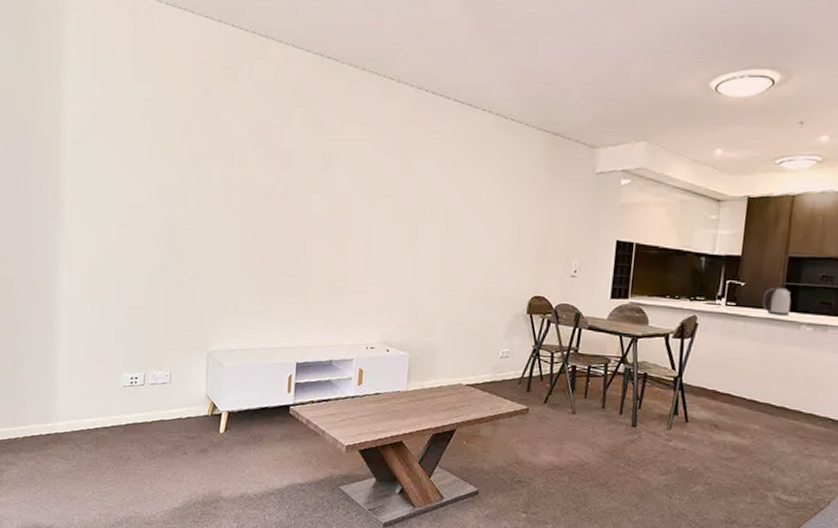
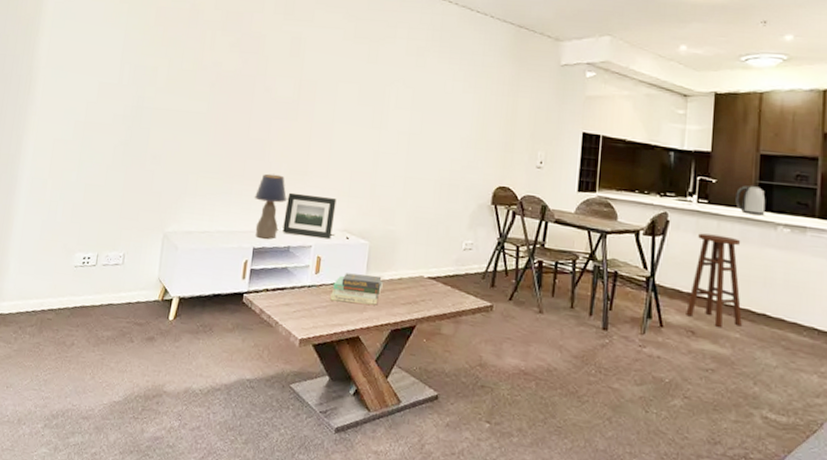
table lamp: none [294,291,327,354] -> present [254,173,287,239]
picture frame: none [324,310,376,351] -> present [282,193,337,238]
books: none [373,383,425,412] -> present [330,273,384,305]
bar stool: none [710,334,766,421] -> present [686,233,742,328]

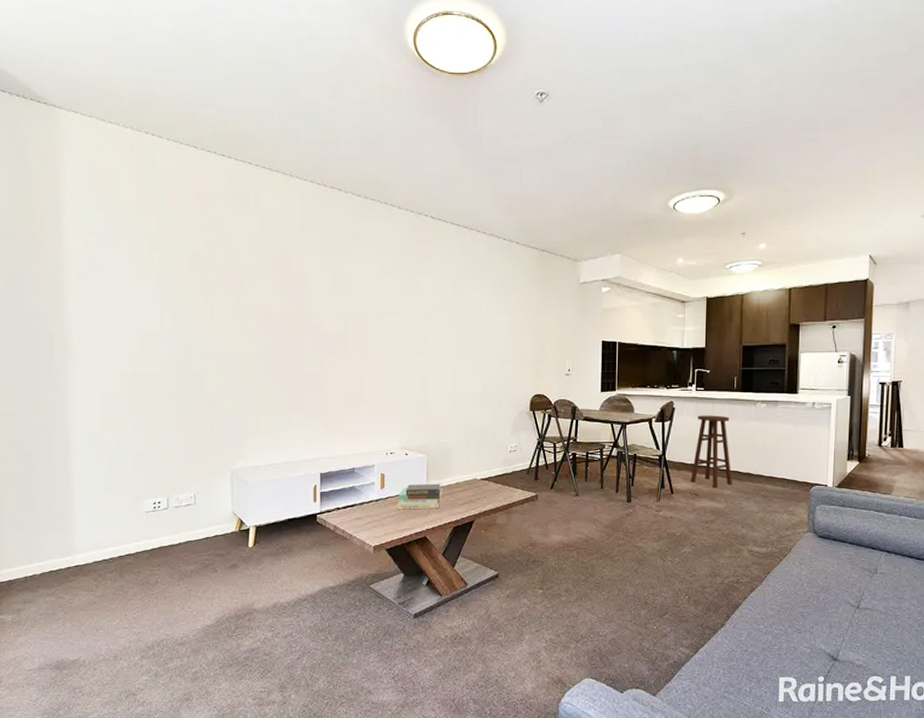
table lamp: present [254,173,287,239] -> none [315,405,347,464]
picture frame: present [282,193,337,238] -> none [346,421,393,456]
kettle: present [735,185,766,216] -> none [725,372,748,396]

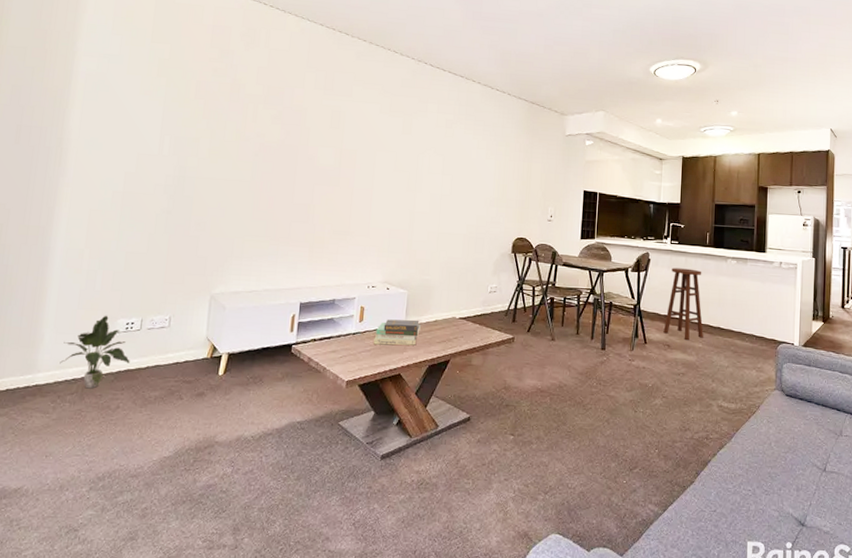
potted plant: none [96,496,162,567] -> present [60,315,130,389]

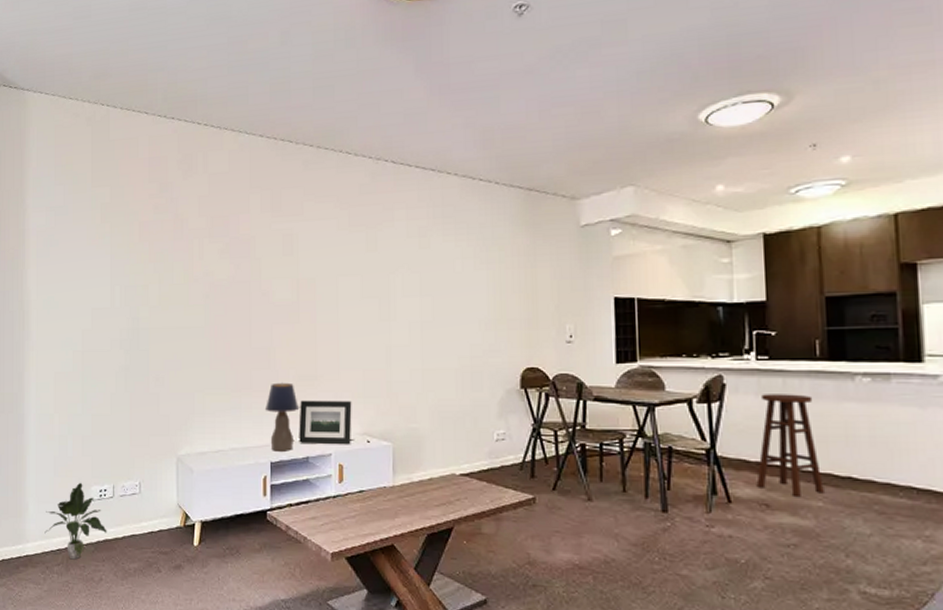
table lamp: none [299,235,332,294] -> present [264,382,300,451]
picture frame: none [328,252,377,290] -> present [299,401,352,444]
books: present [373,319,422,346] -> none [358,478,414,510]

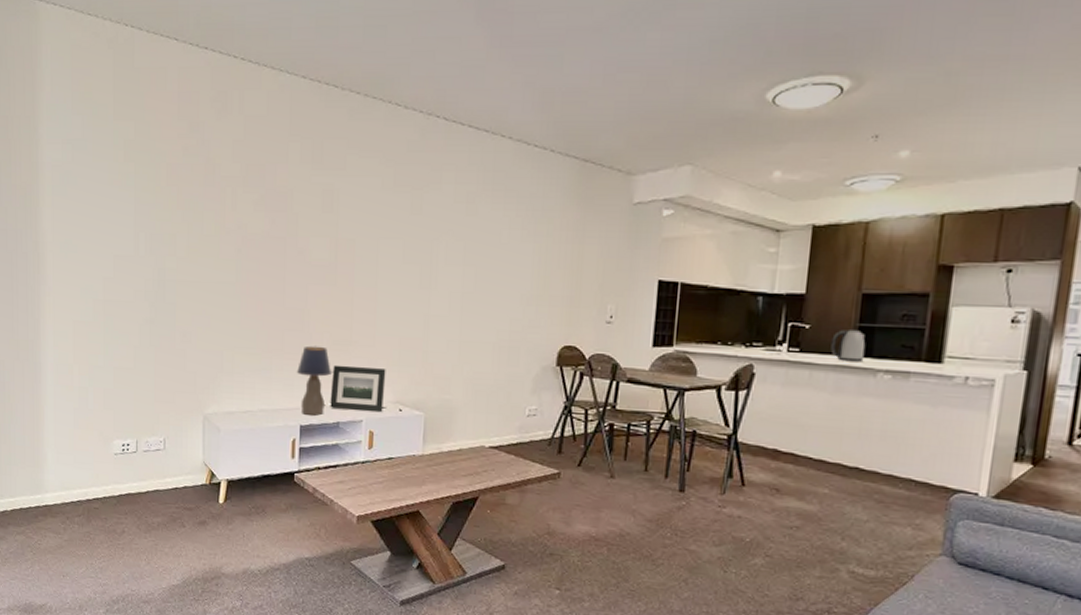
potted plant: present [44,482,107,560] -> none [64,435,130,512]
bar stool: present [756,394,824,498] -> none [770,385,835,484]
kettle: none [801,332,839,367] -> present [830,328,866,362]

